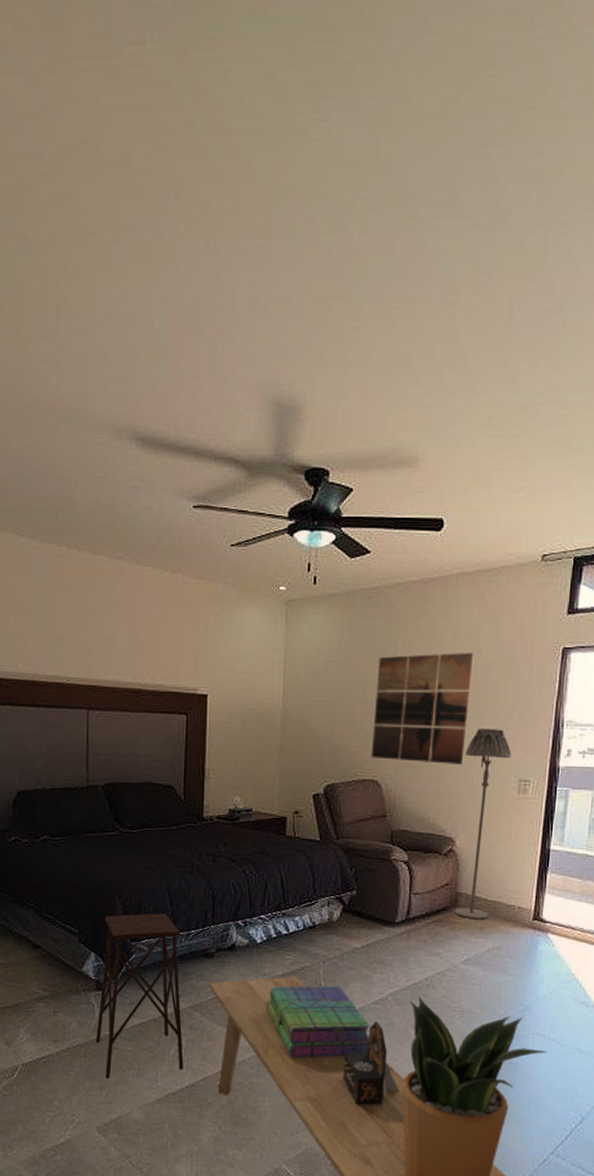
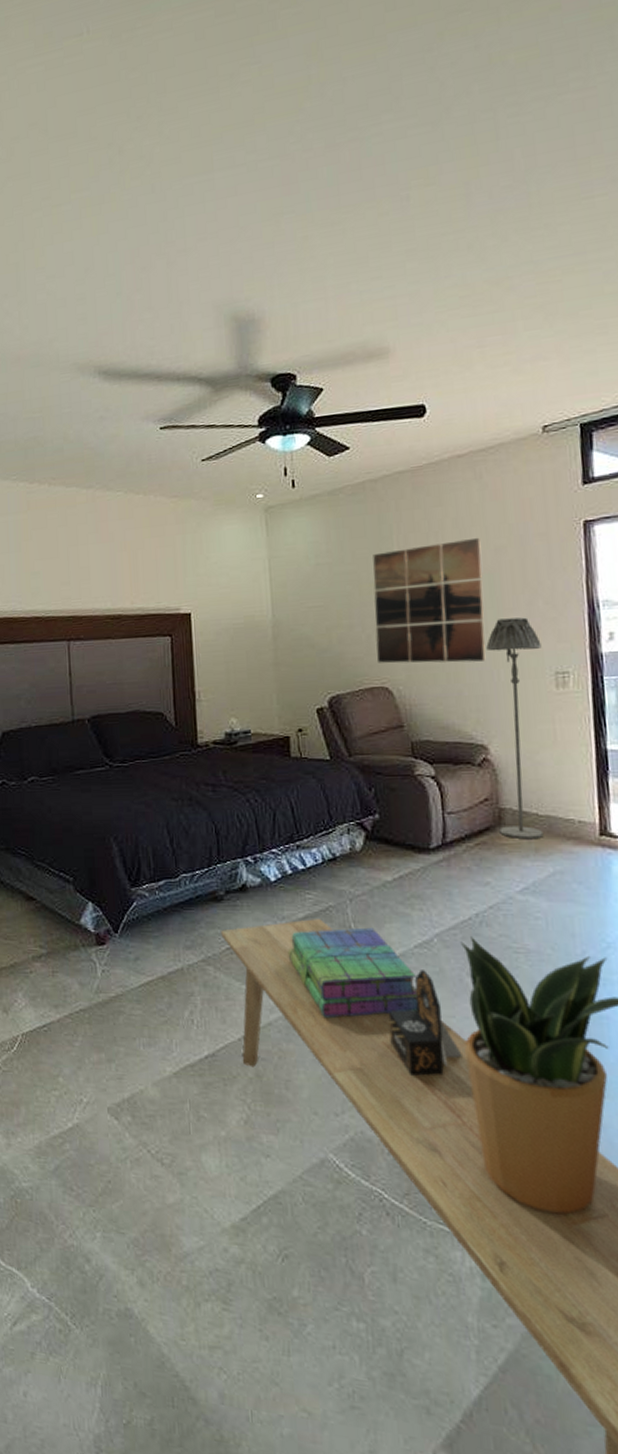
side table: present [95,913,184,1079] -> none [99,853,201,1049]

